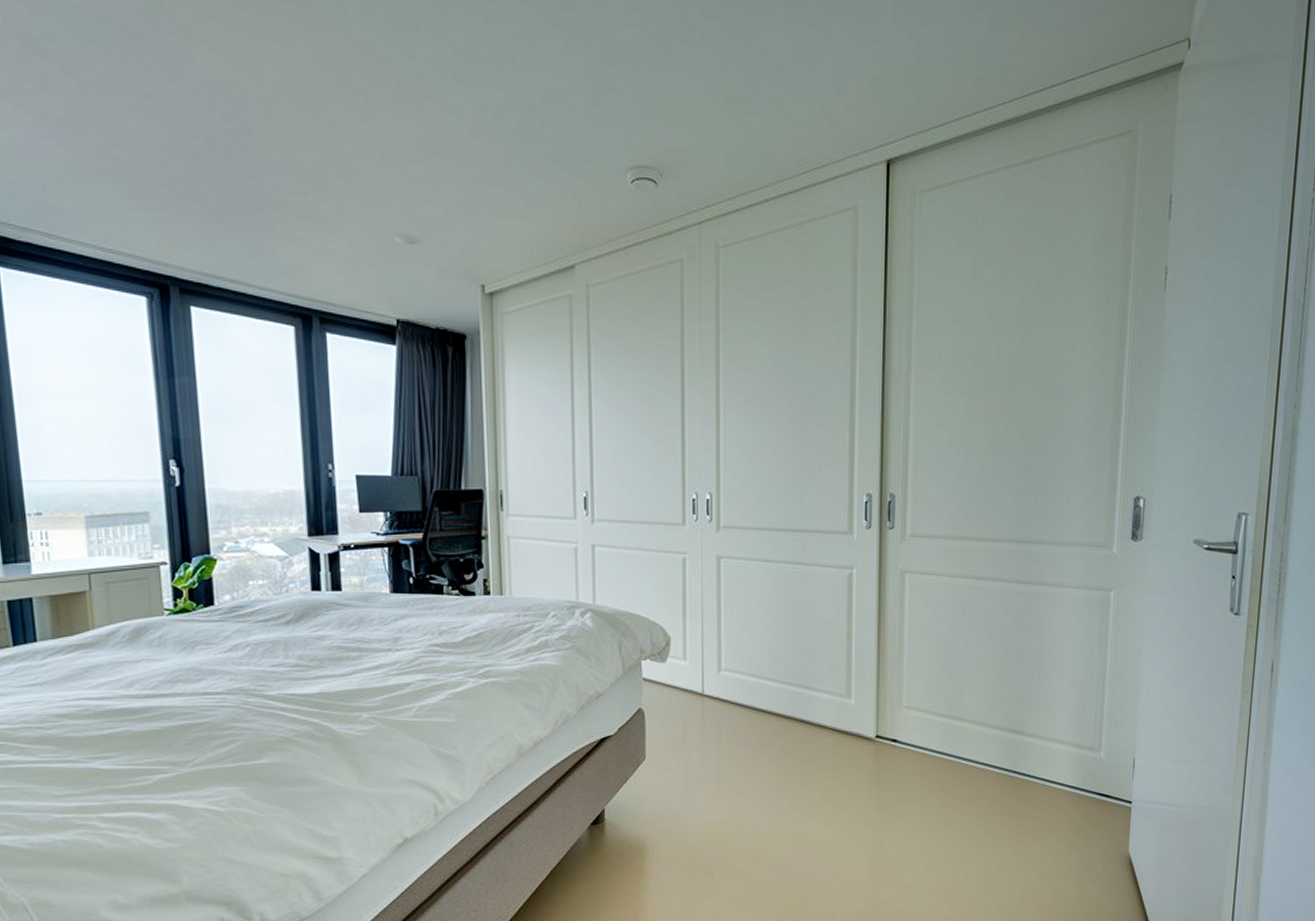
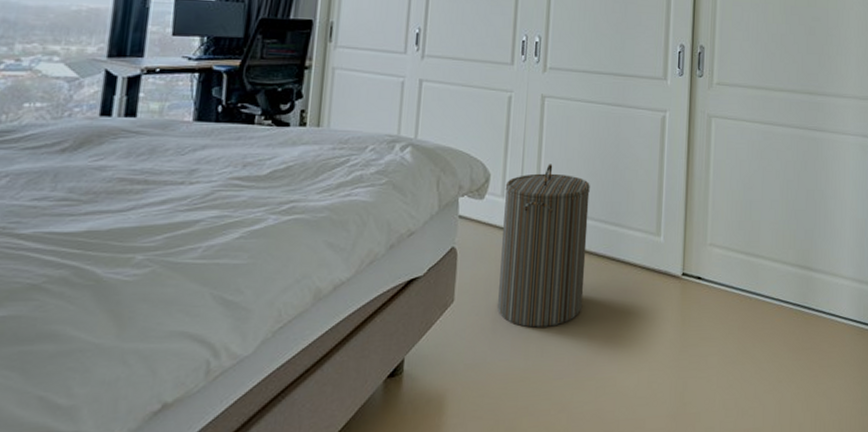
laundry hamper: none [686,626,773,785] -> present [498,164,590,328]

